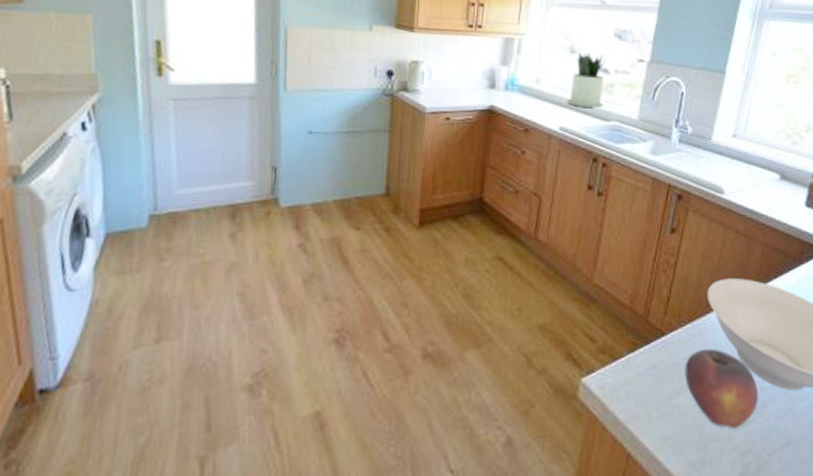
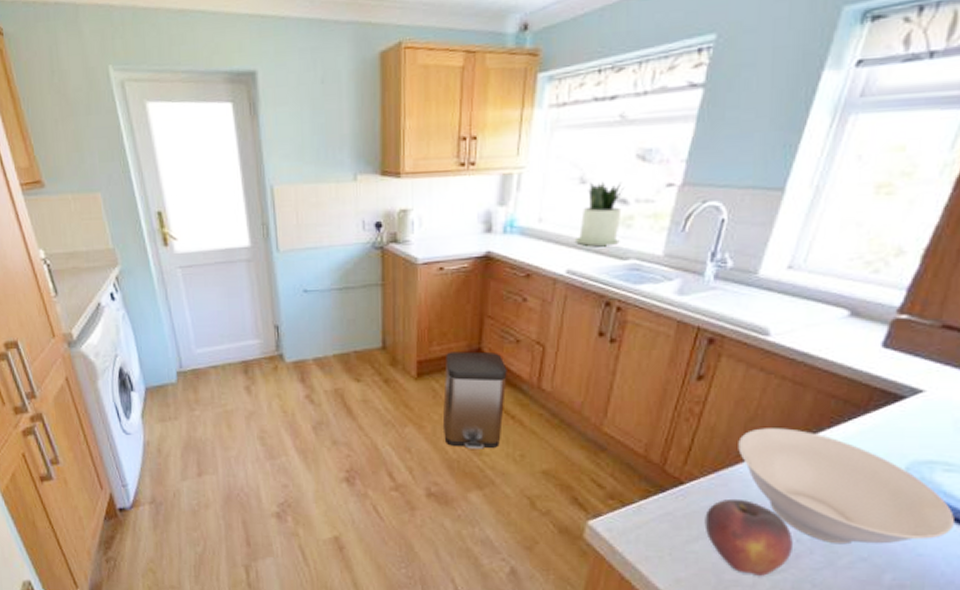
pedal bin: none [443,200,507,303] -> present [443,351,507,449]

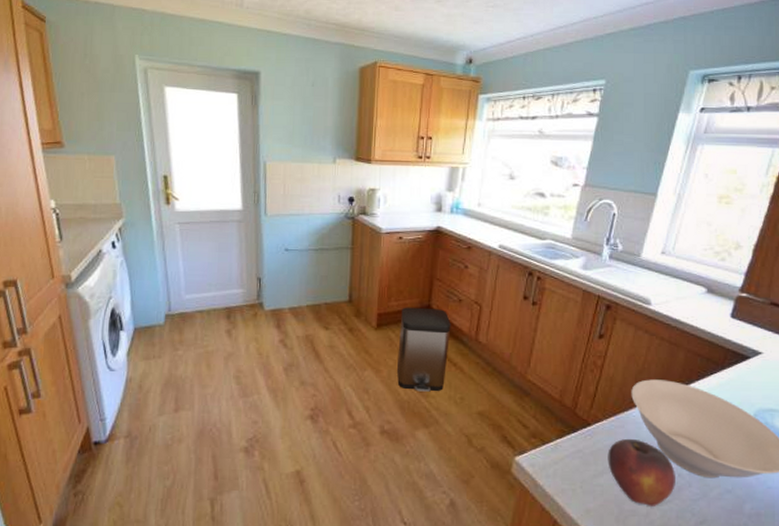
planter: present [576,181,624,247] -> none [506,178,542,229]

